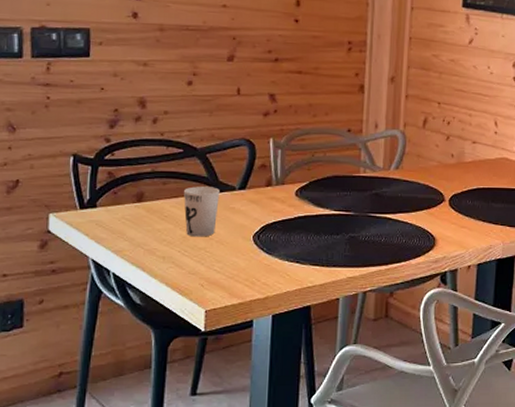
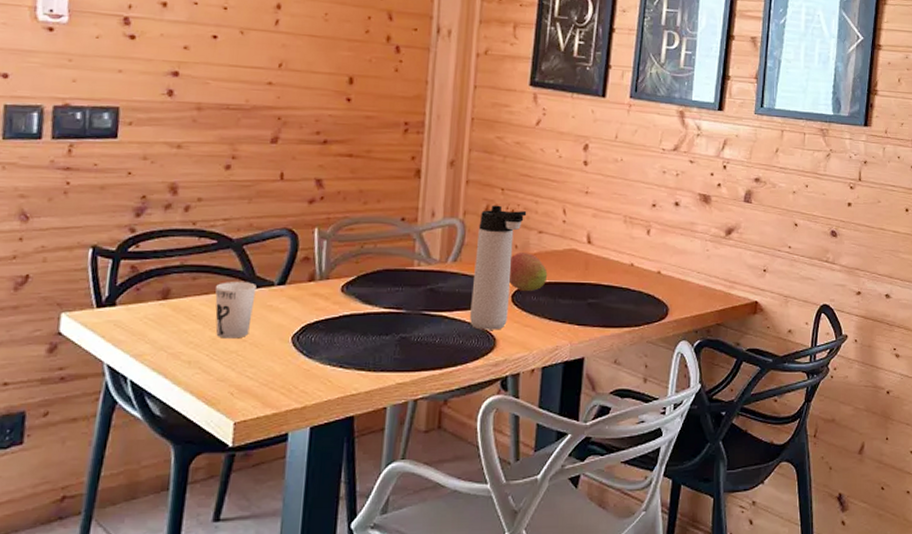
thermos bottle: none [412,117,462,231] -> present [470,205,527,330]
fruit: none [446,161,482,197] -> present [508,253,548,292]

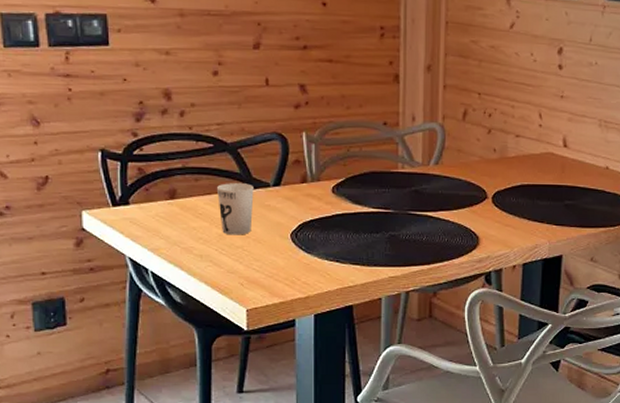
thermos bottle: present [470,205,527,330] -> none [454,109,504,229]
fruit: present [508,253,548,292] -> none [488,156,526,194]

